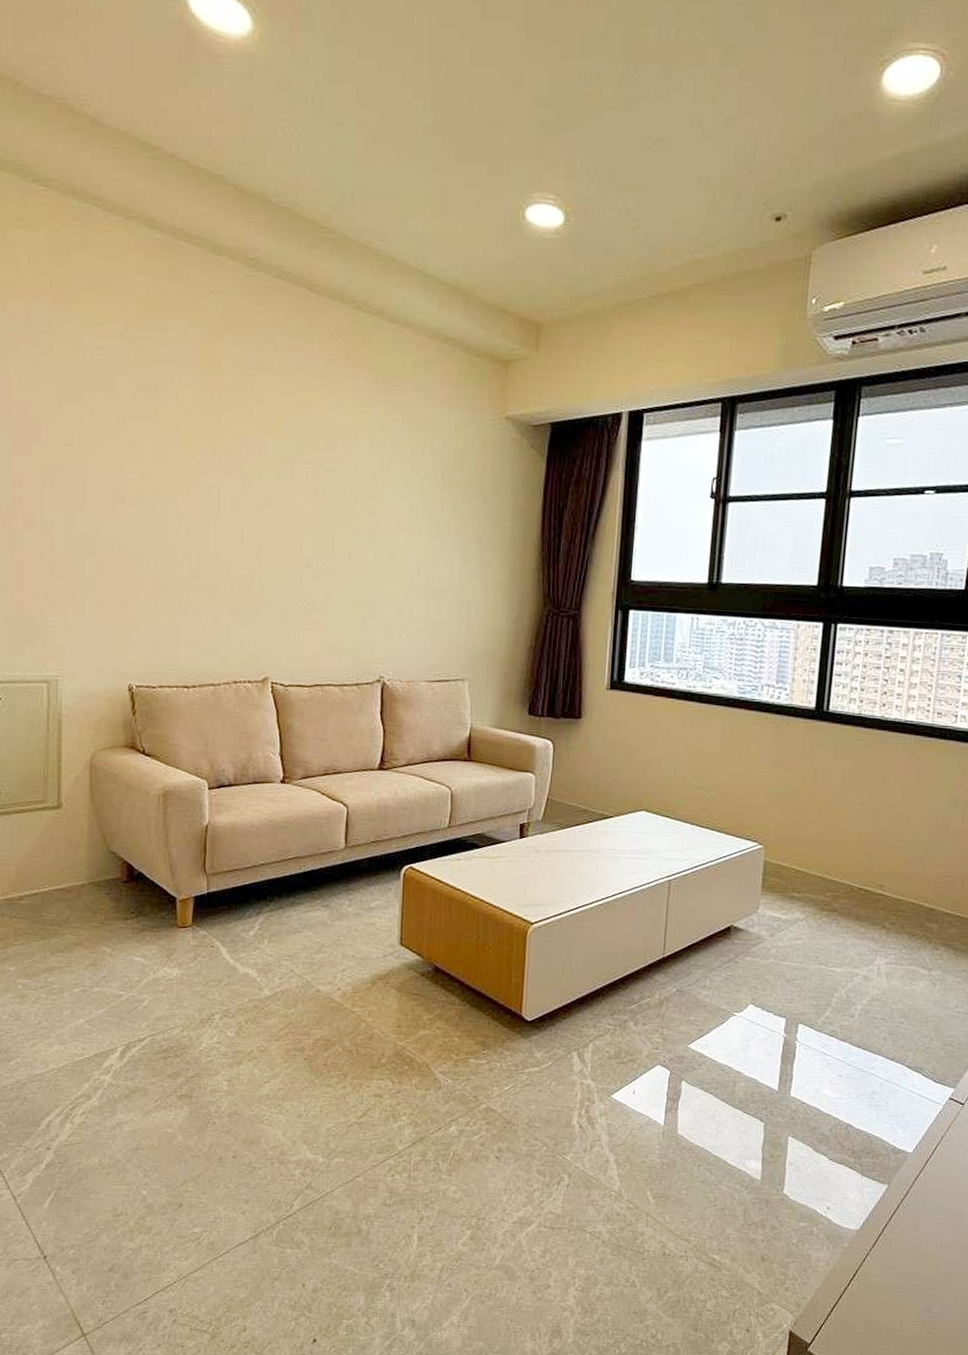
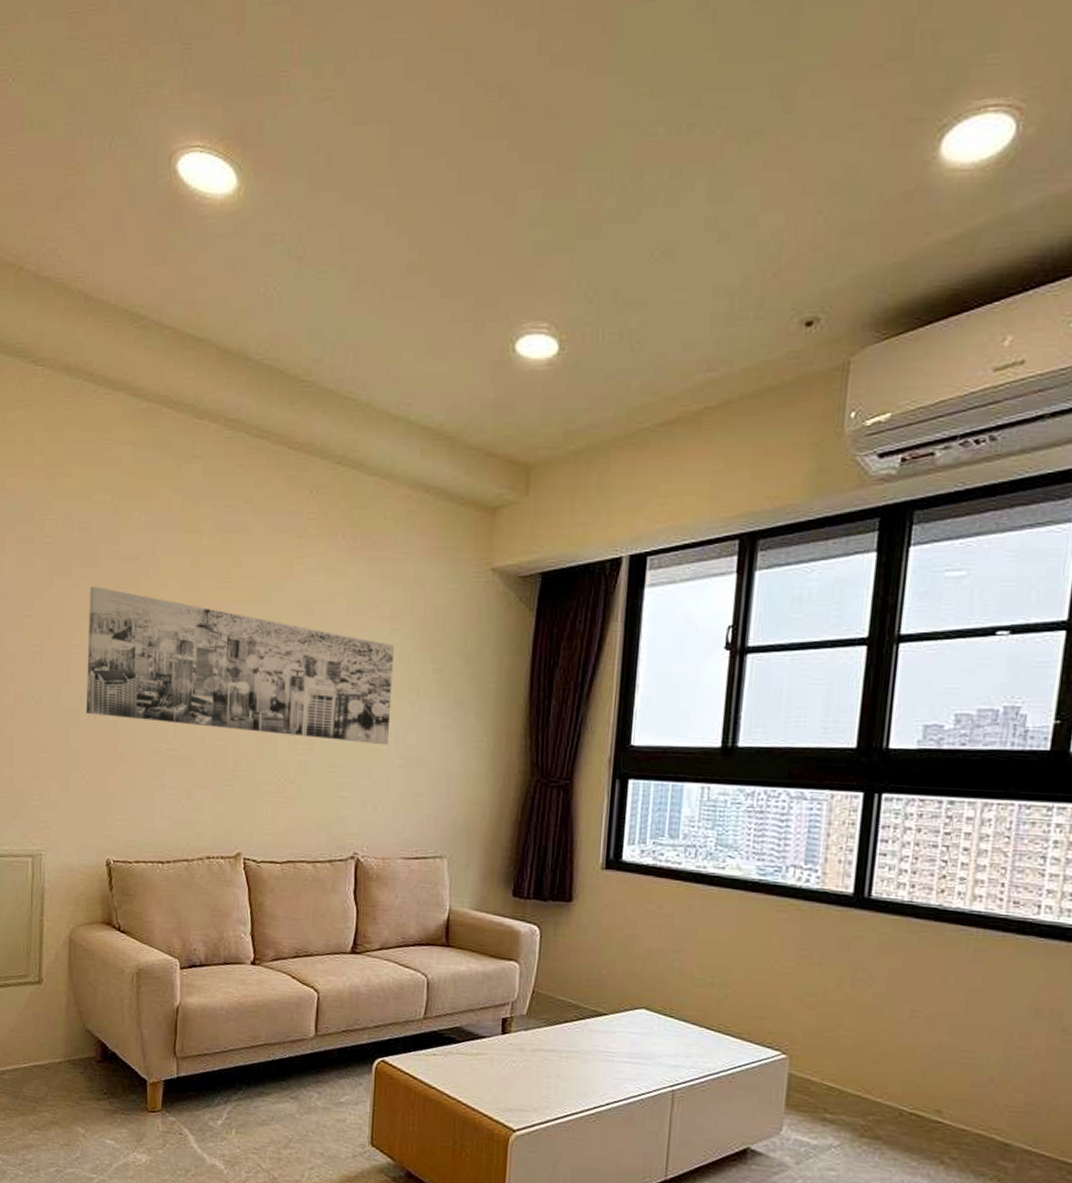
wall art: none [103,413,415,577] -> present [86,586,394,746]

